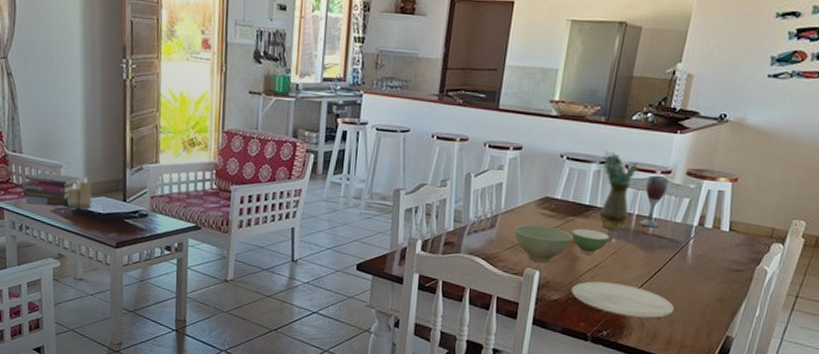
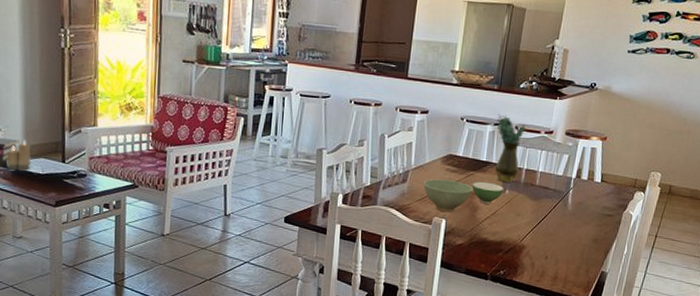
plate: present [571,281,675,319] -> none [472,227,559,259]
cup: present [639,175,669,228] -> none [528,135,552,180]

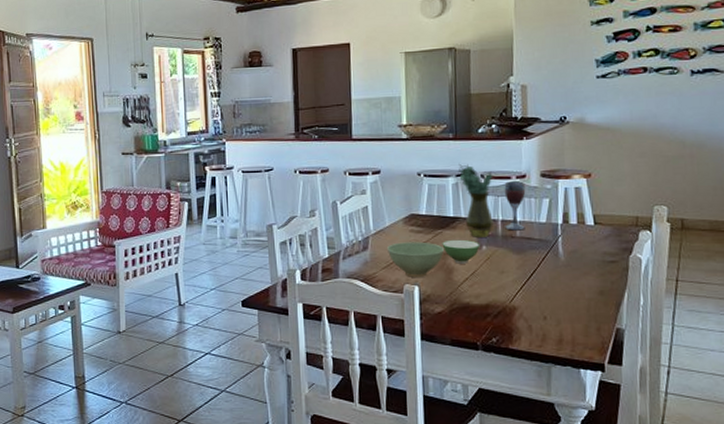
cup: none [528,135,552,180] -> present [504,181,526,231]

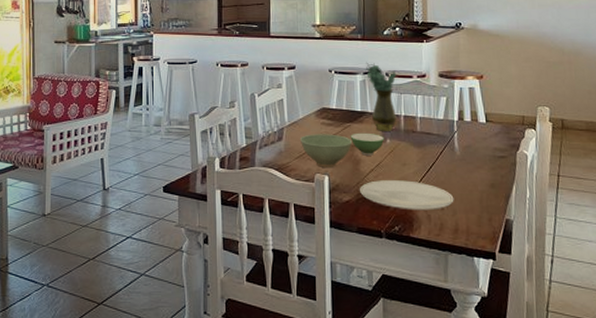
plate: none [452,289,558,321] -> present [359,180,454,211]
cup: present [504,181,526,231] -> none [406,80,426,126]

